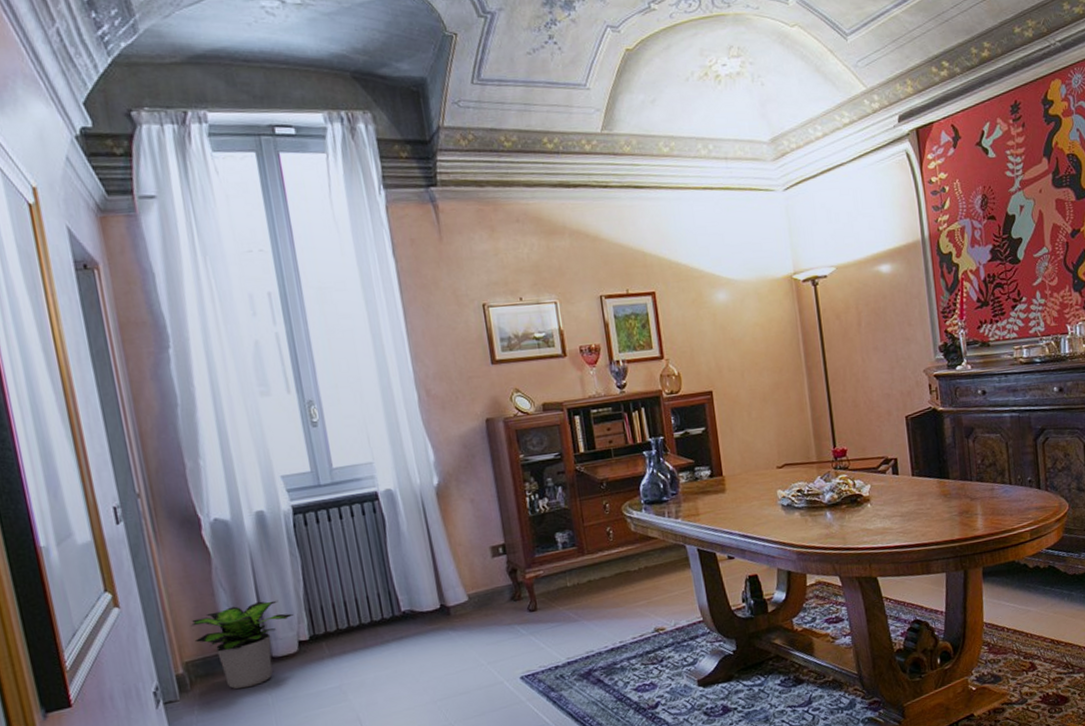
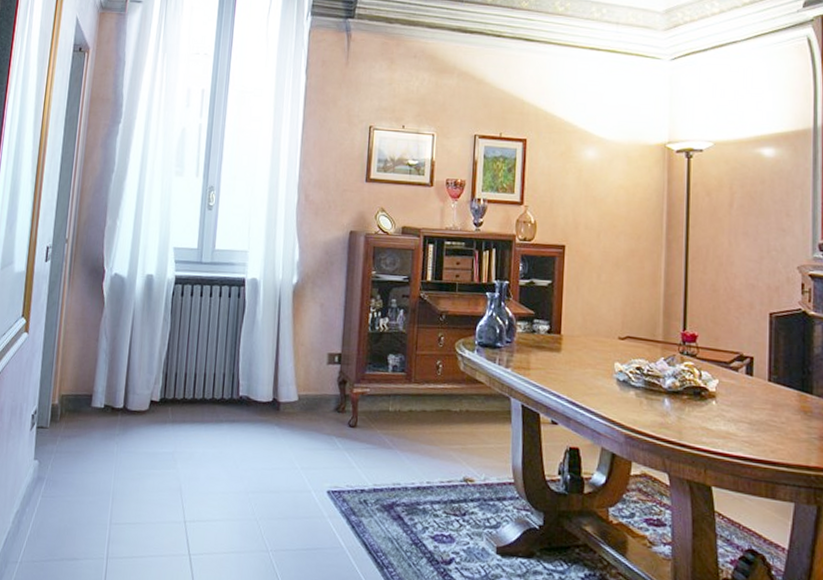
potted plant: present [190,600,294,689] -> none [73,354,153,432]

